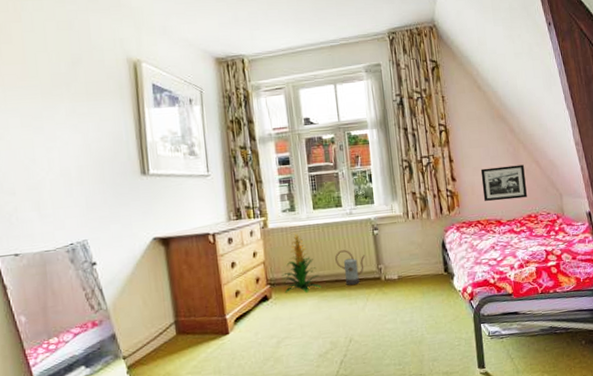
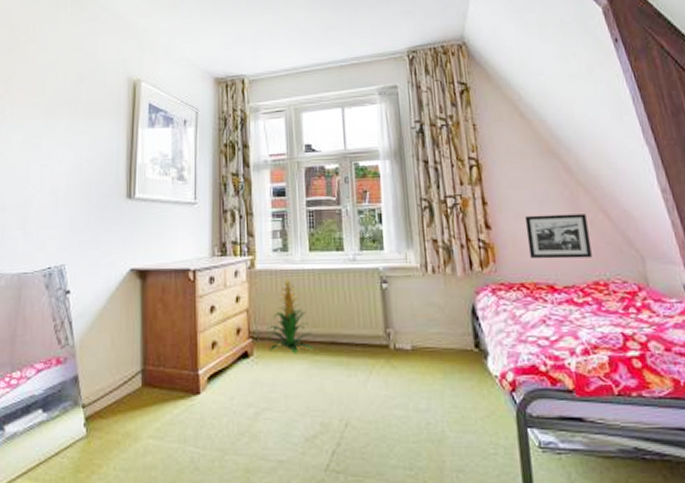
watering can: present [335,250,366,286] -> none [332,304,370,352]

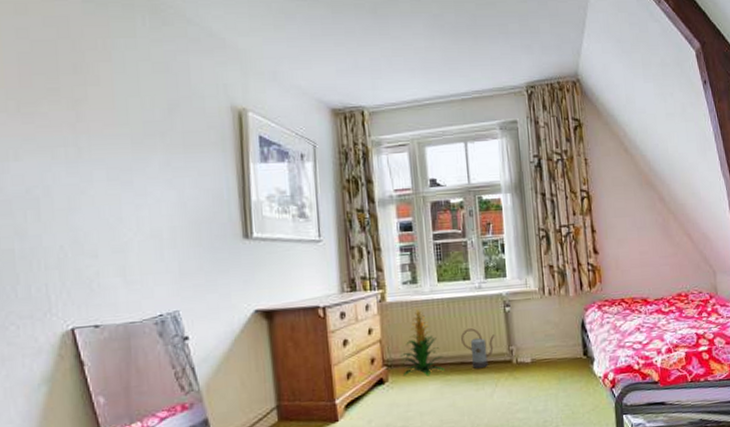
watering can: none [332,304,370,352] -> present [461,328,495,369]
picture frame: present [524,214,592,259] -> none [626,237,677,278]

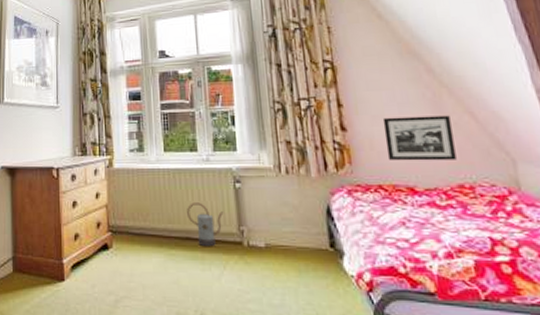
indoor plant: present [401,309,445,376] -> none [125,177,169,248]
picture frame: none [626,237,677,278] -> present [382,115,457,161]

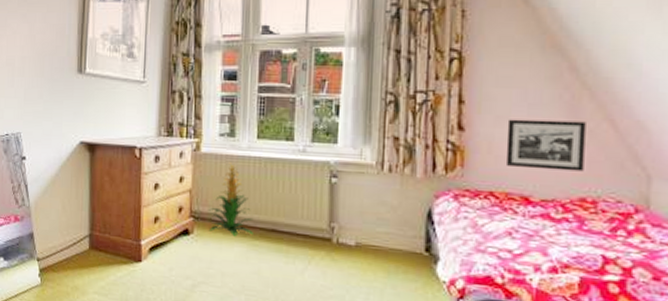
indoor plant: none [125,177,169,248] -> present [208,164,254,237]
watering can: present [187,202,224,247] -> none [276,194,315,241]

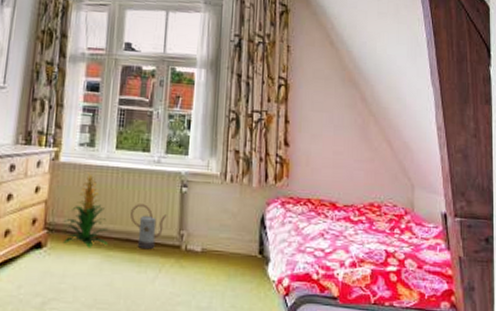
watering can: none [276,194,315,241] -> present [130,204,167,250]
picture frame: present [505,119,586,172] -> none [319,137,372,182]

